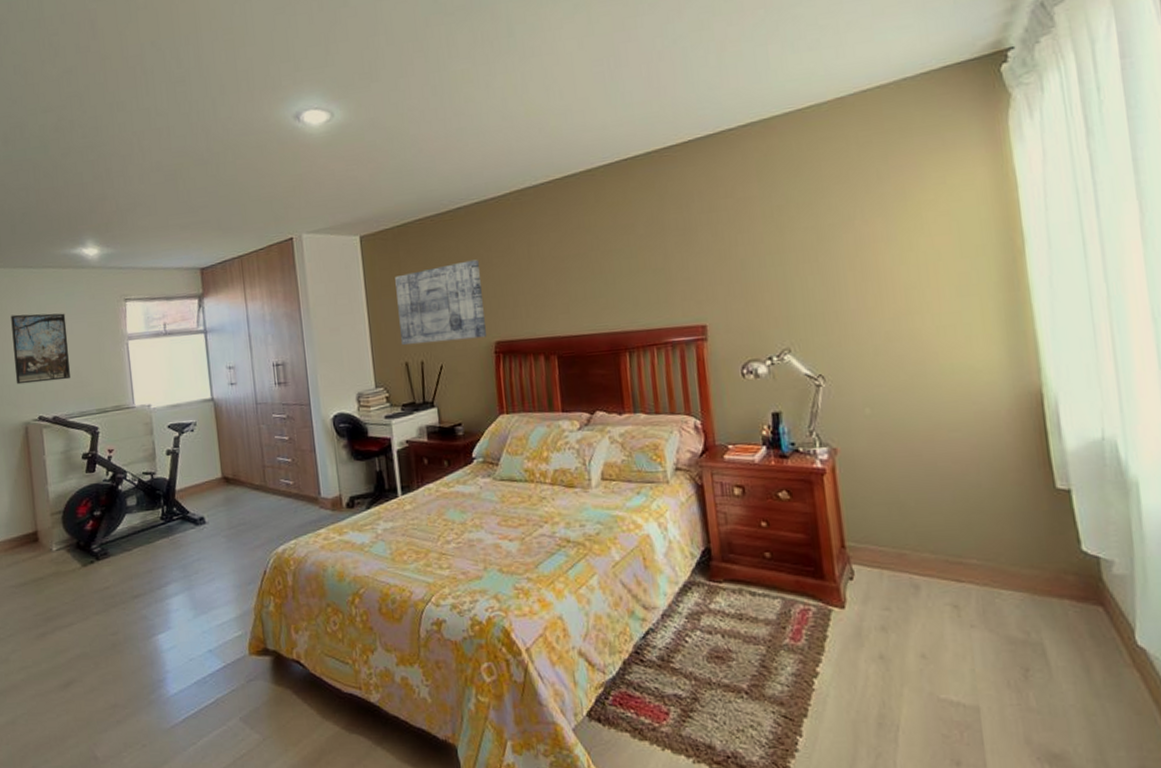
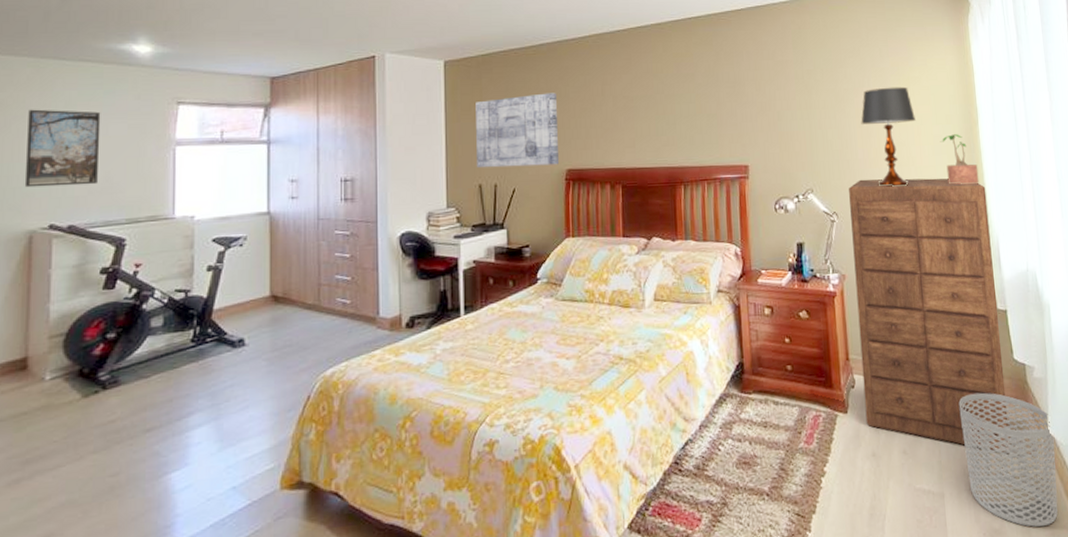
dresser: none [838,326,1078,665] -> present [849,178,1011,454]
table lamp: none [852,214,931,341] -> present [861,86,916,187]
potted plant: none [967,268,1028,334] -> present [940,134,979,185]
waste bin: none [999,590,1151,757] -> present [958,393,1058,527]

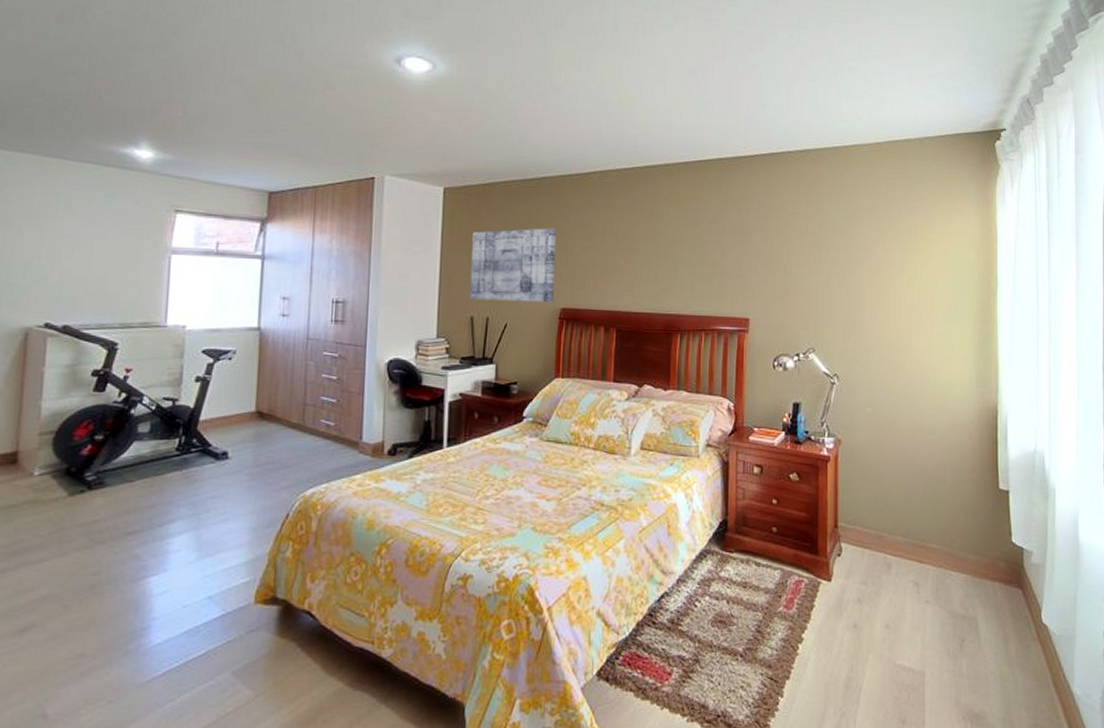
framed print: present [24,109,101,188] -> none [22,207,100,287]
dresser: present [849,178,1011,454] -> none [850,342,1000,638]
table lamp: present [861,86,916,187] -> none [871,248,930,353]
potted plant: present [940,134,979,185] -> none [954,303,992,356]
waste bin: present [958,393,1058,527] -> none [949,573,1048,716]

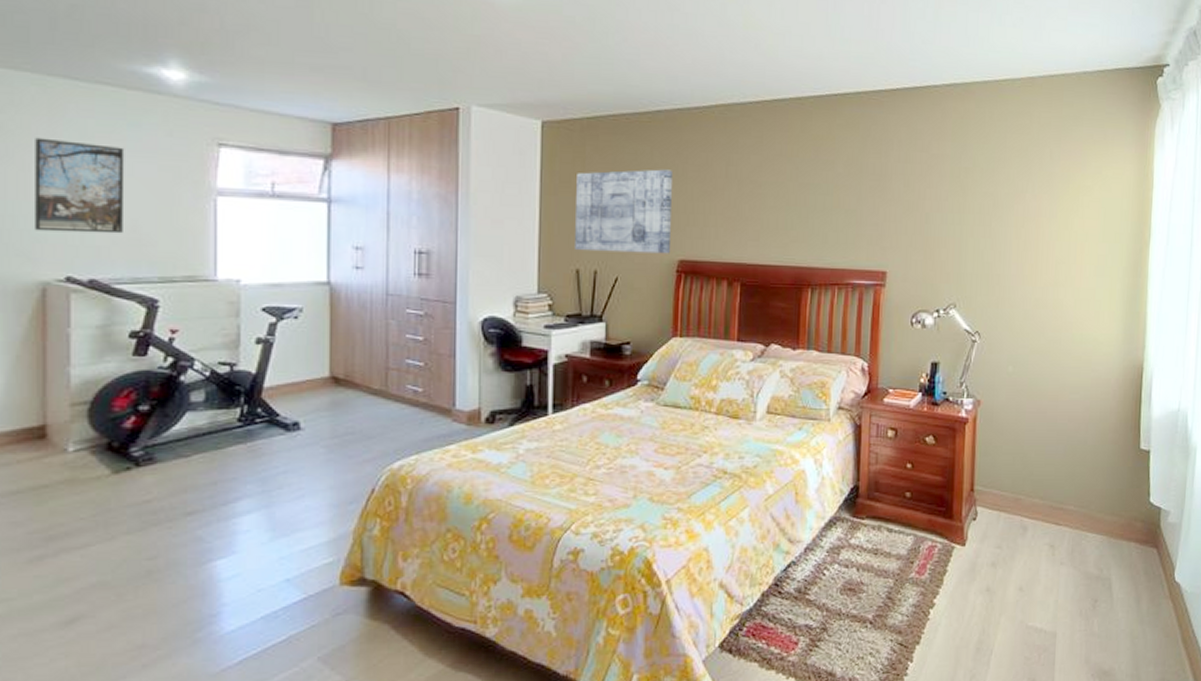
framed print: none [22,207,100,287] -> present [33,137,125,234]

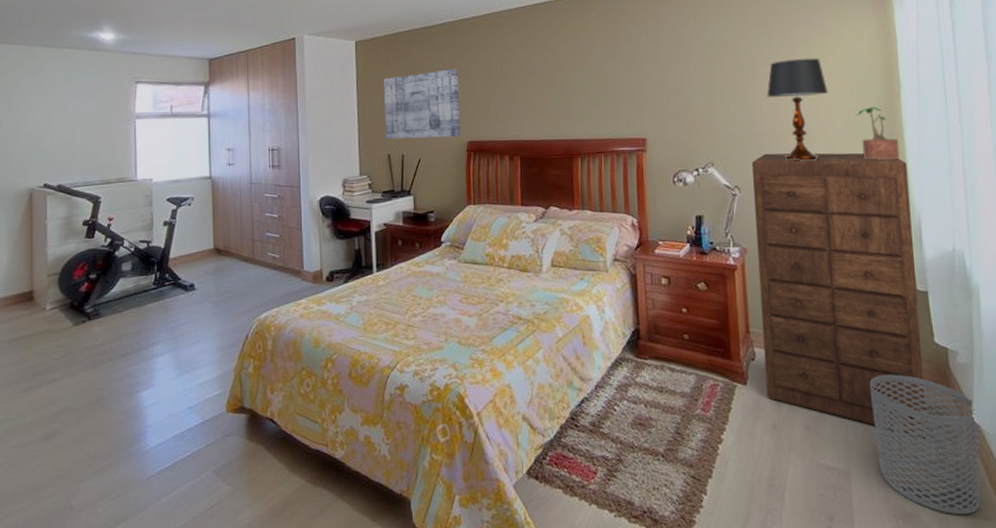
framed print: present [33,137,125,234] -> none [24,88,79,153]
dresser: none [984,297,1147,597] -> present [752,153,928,438]
table lamp: none [1019,195,1081,308] -> present [767,58,828,161]
waste bin: none [1084,534,1181,672] -> present [869,374,981,515]
potted plant: none [1104,255,1142,312] -> present [855,107,900,160]

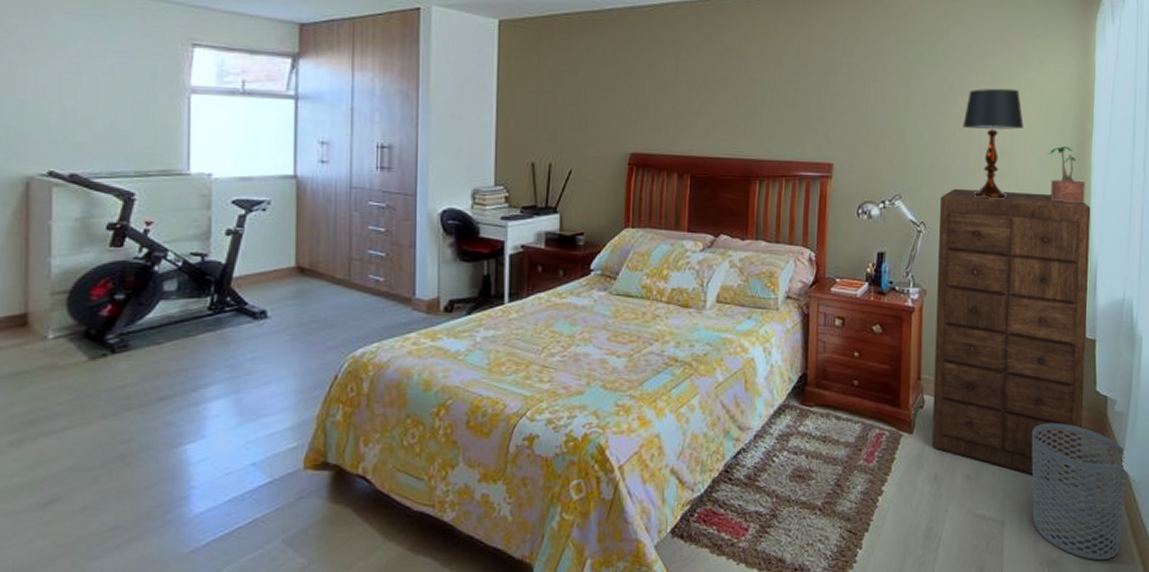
wall art: present [384,69,461,140] -> none [531,65,625,147]

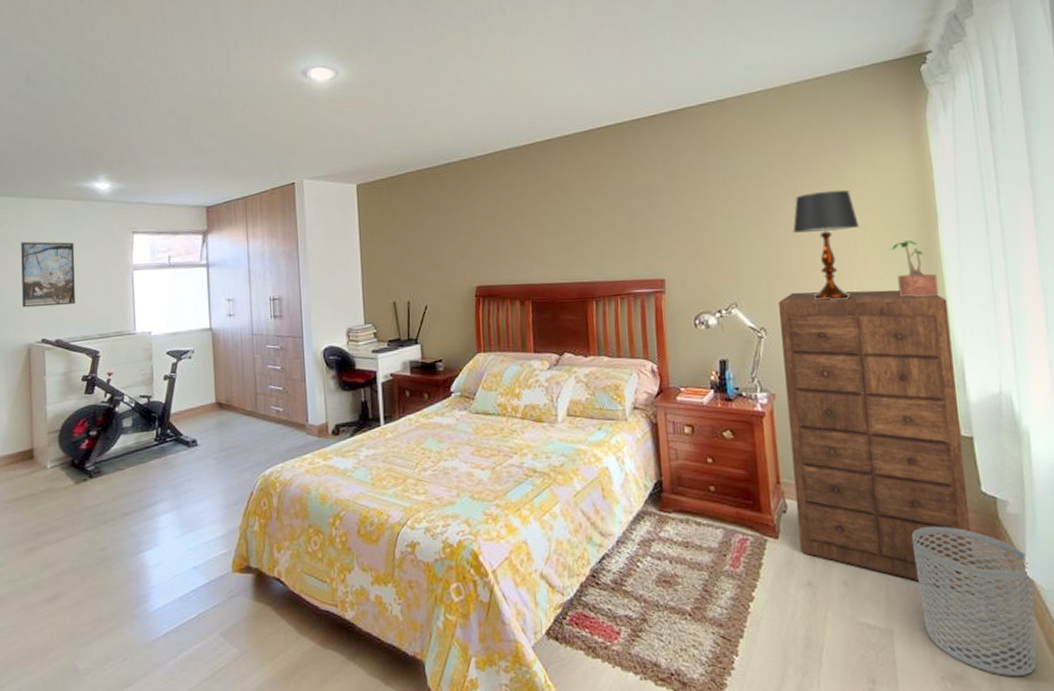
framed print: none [19,39,105,130] -> present [21,241,76,308]

